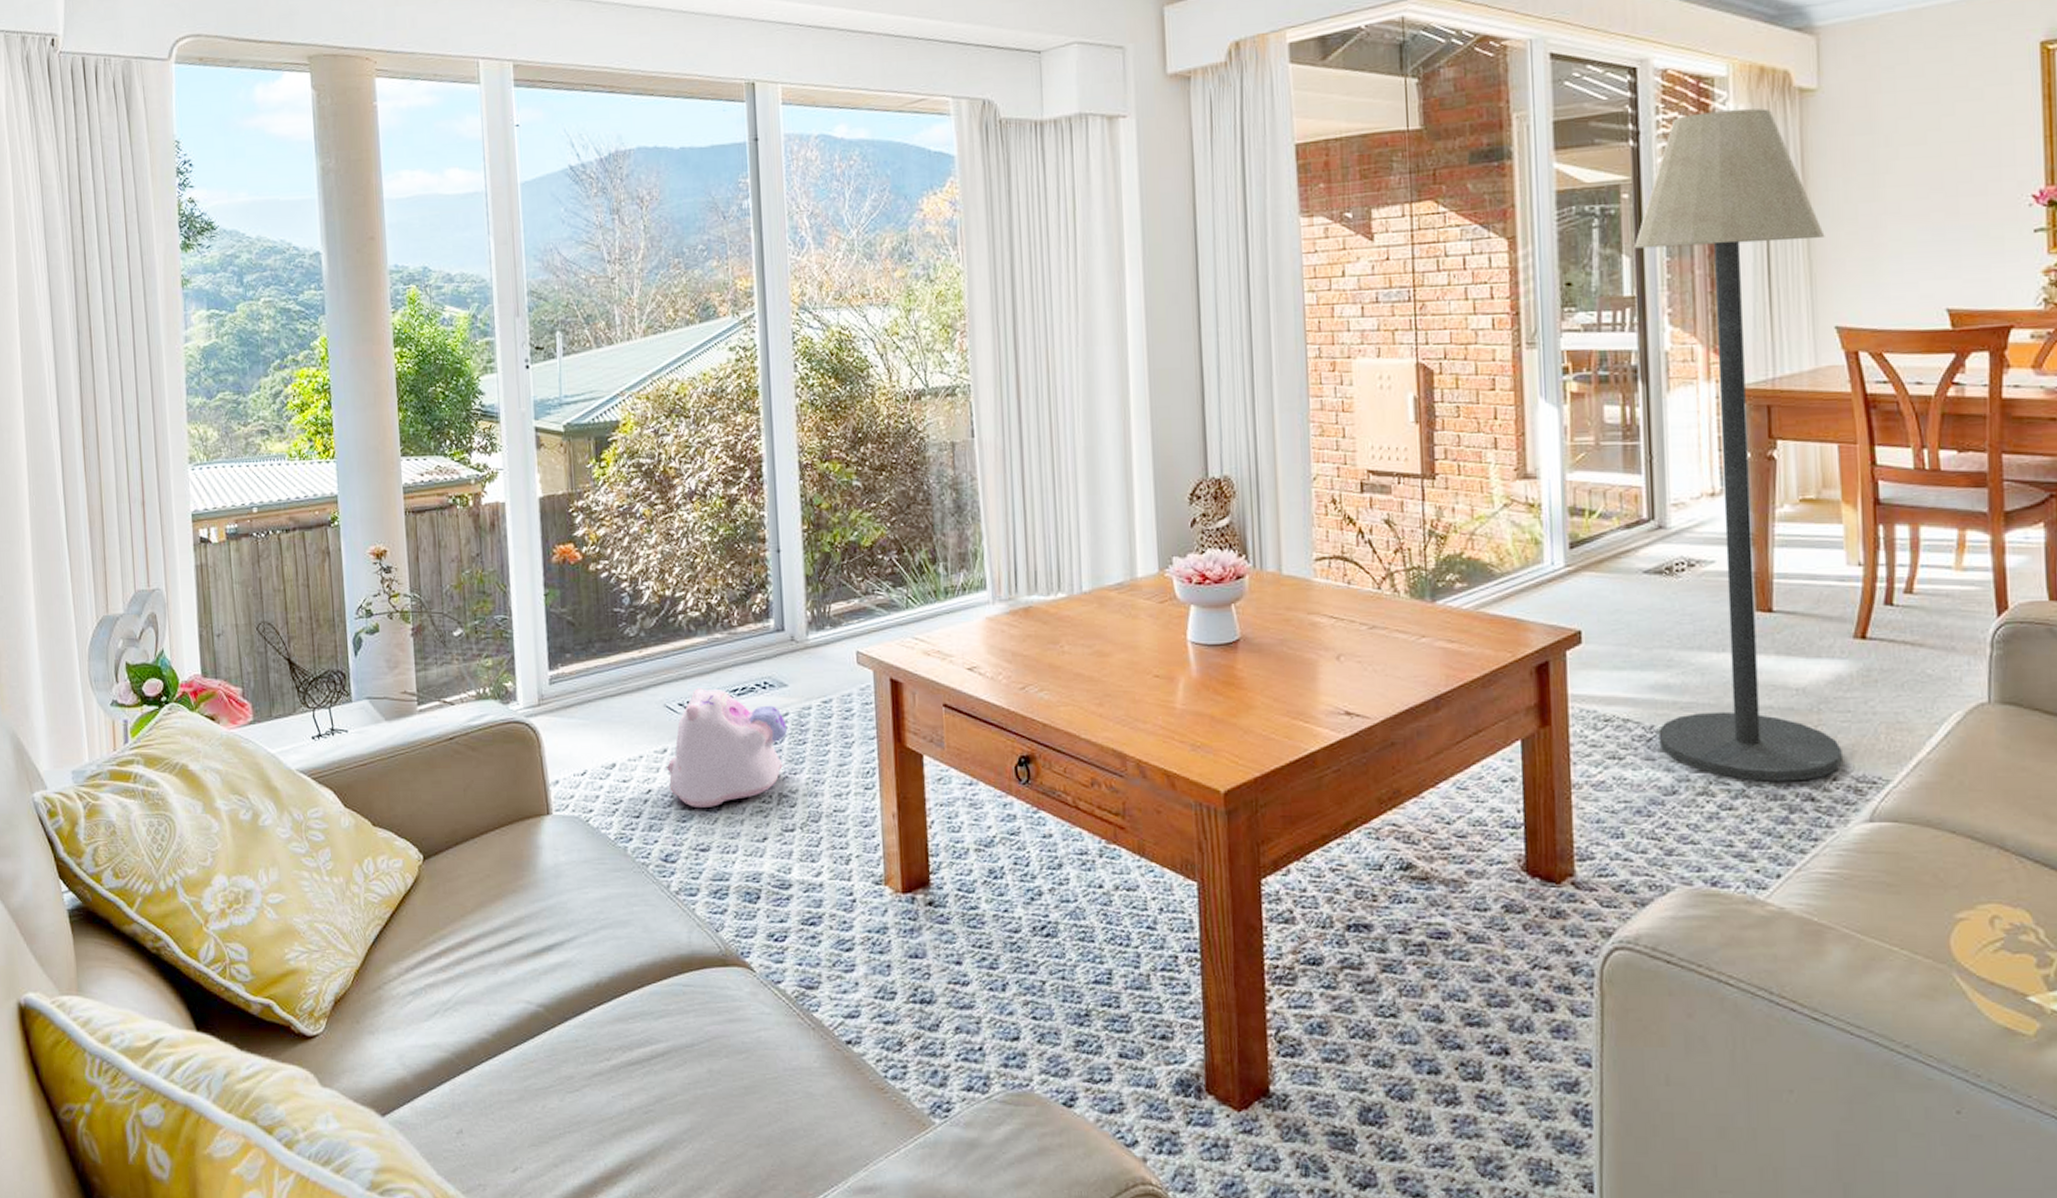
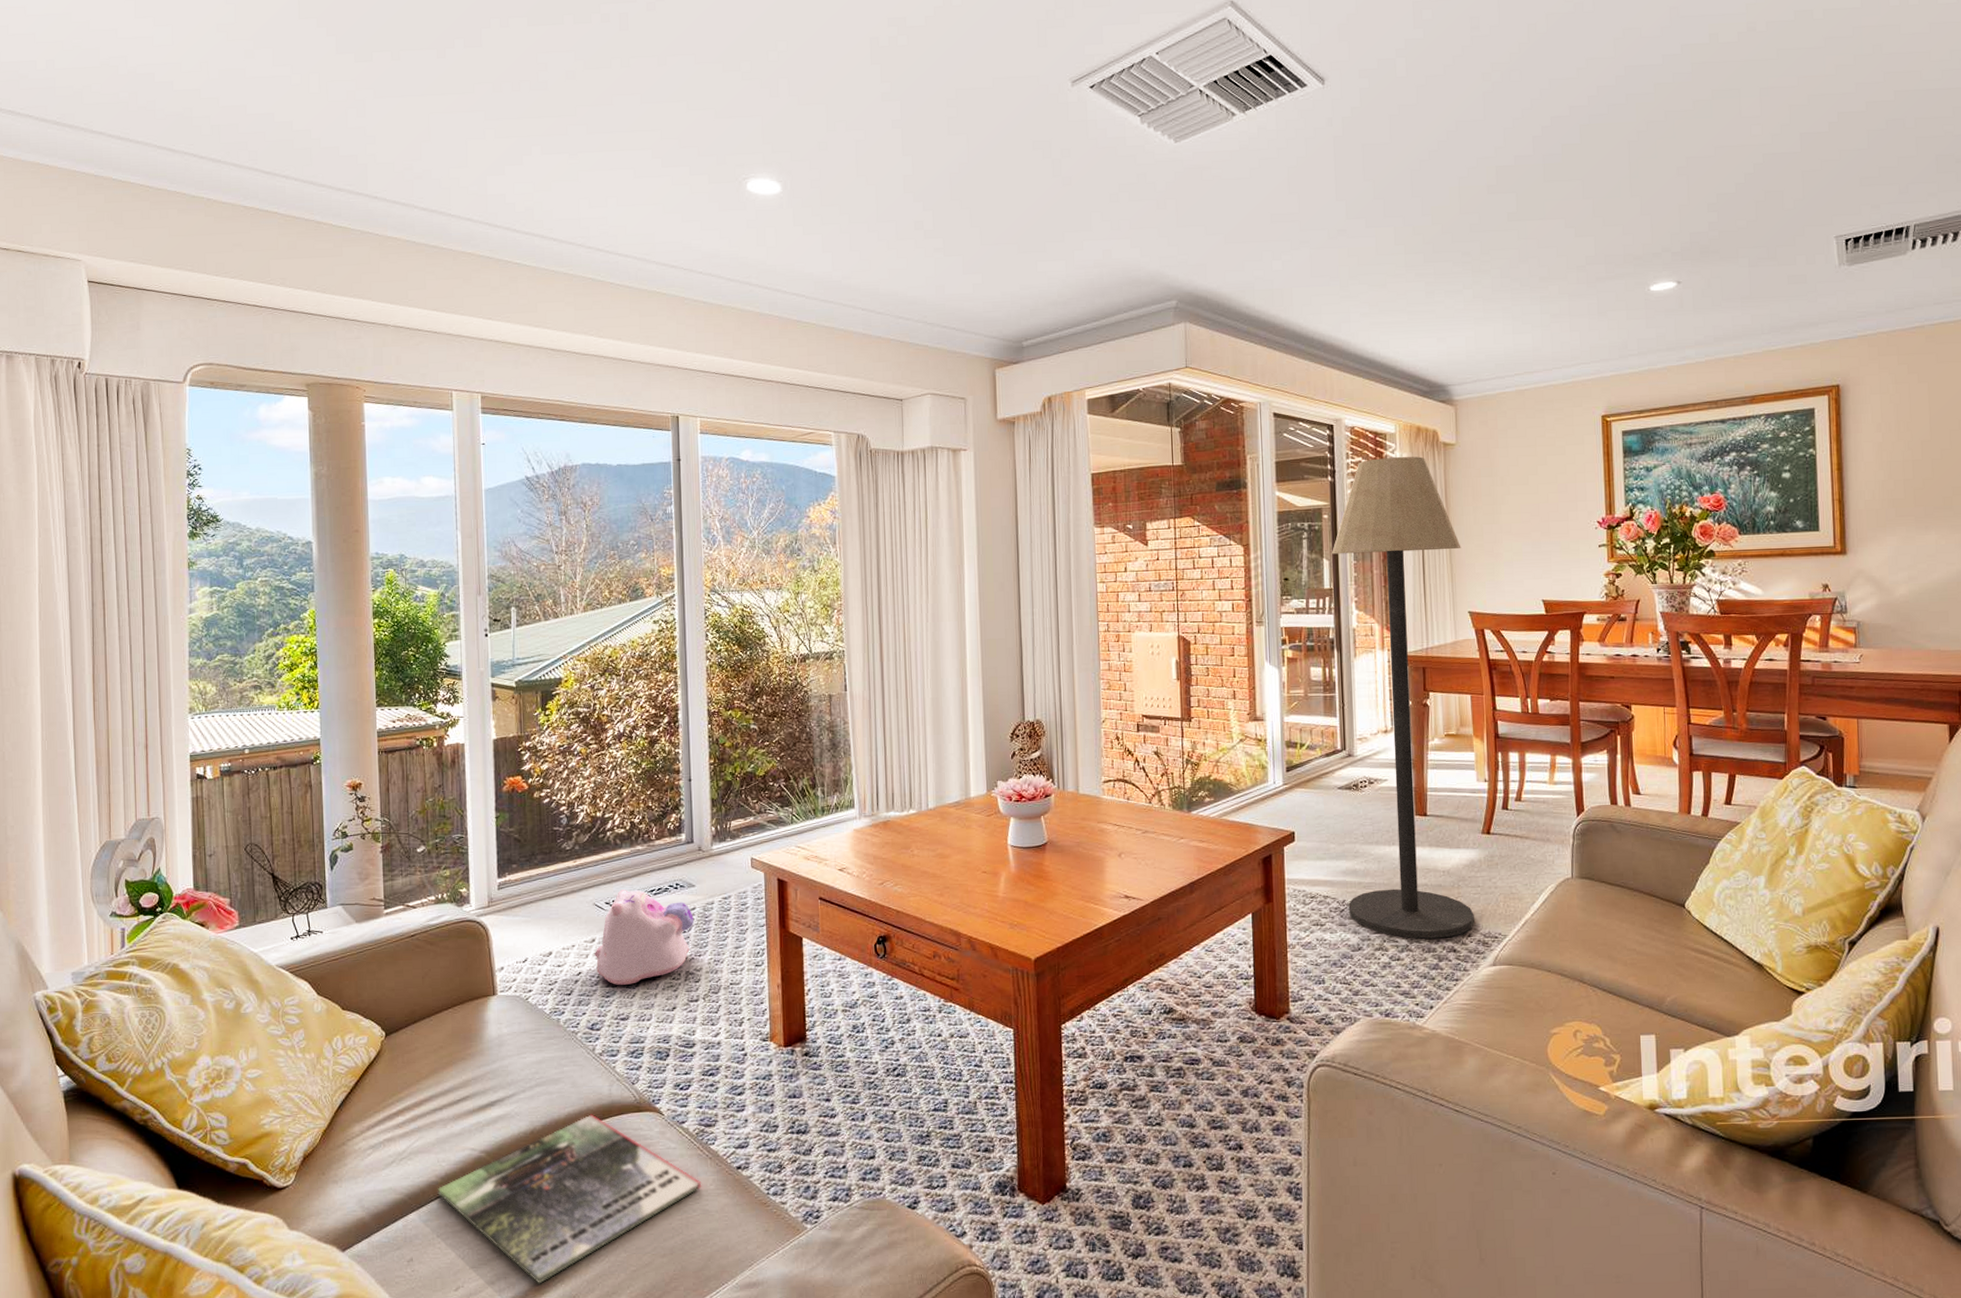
magazine: none [488,966,804,1171] -> present [437,1114,702,1284]

